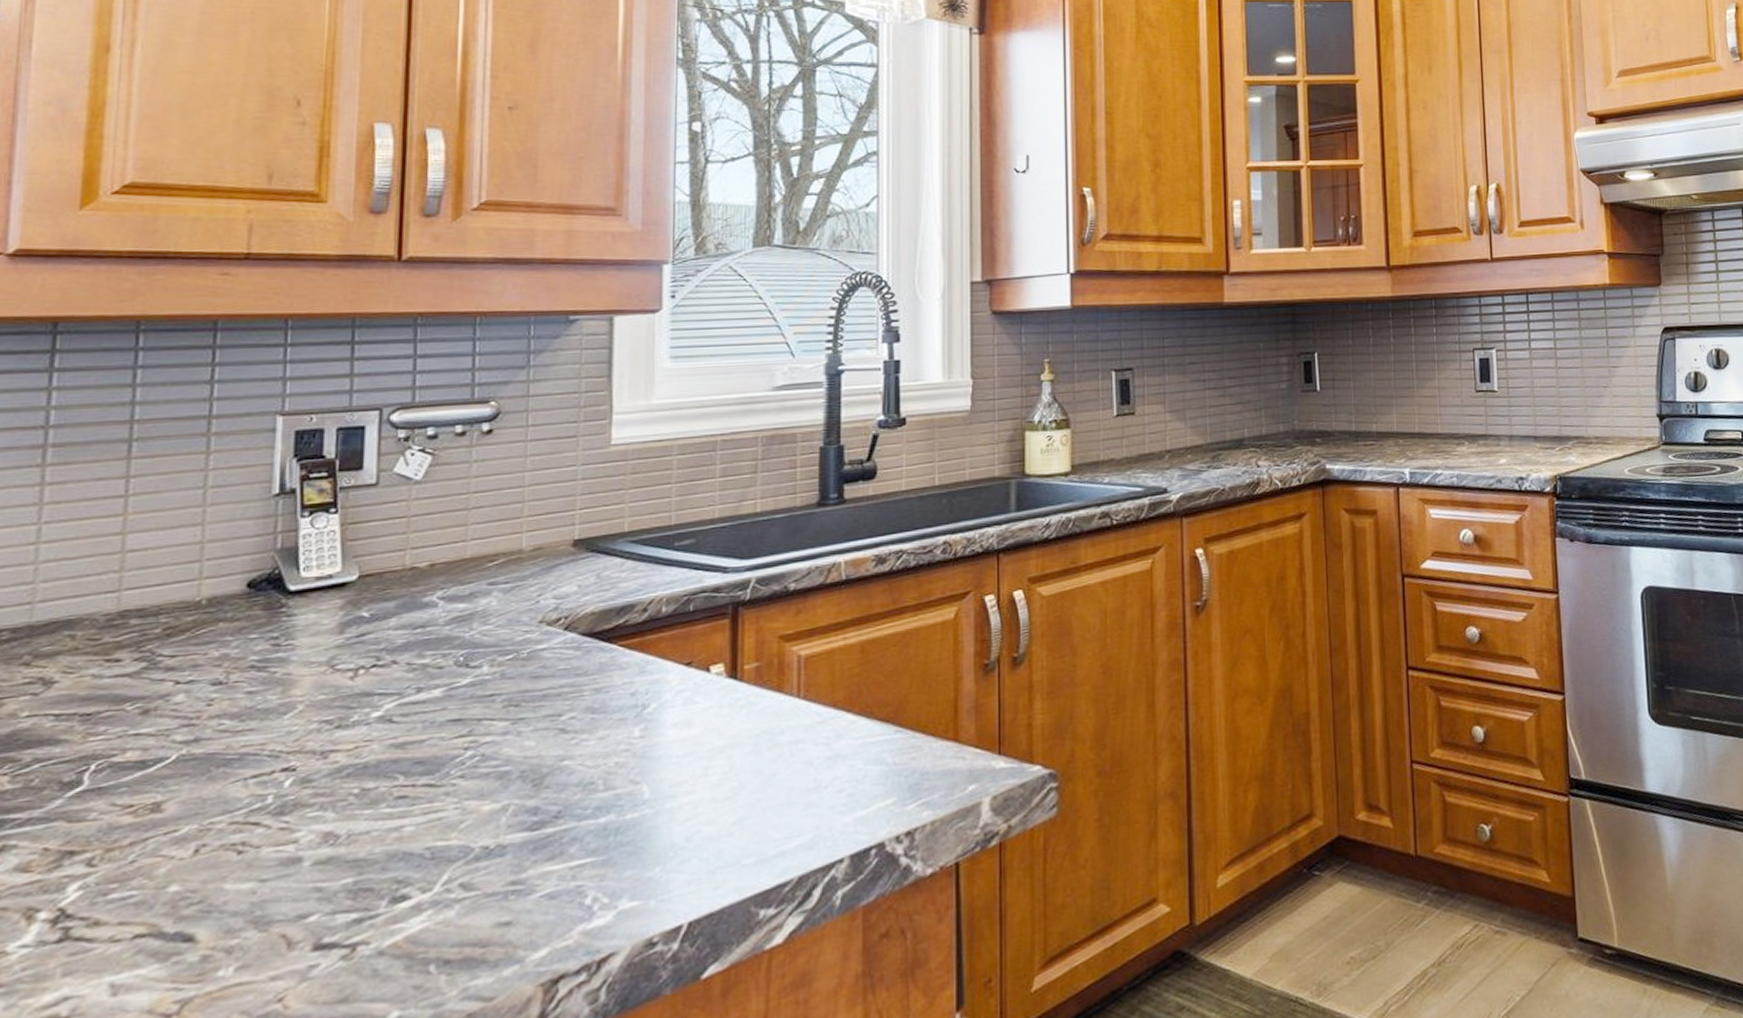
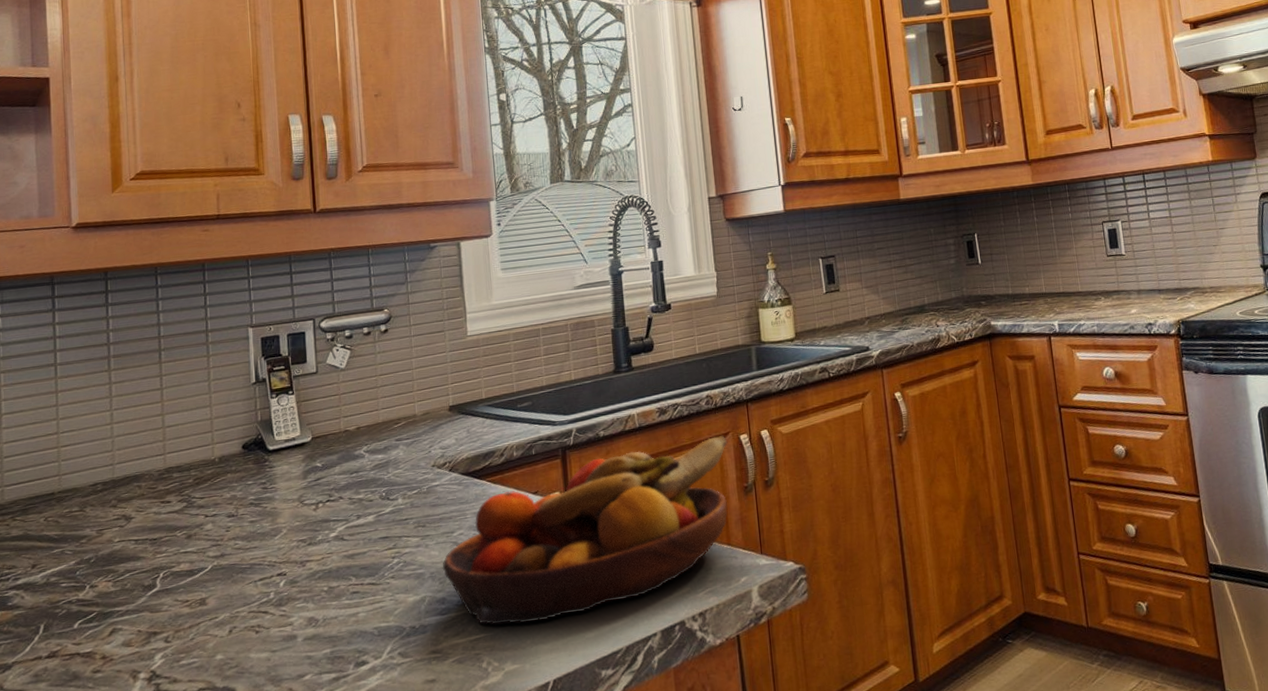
fruit bowl: none [539,596,967,846] -> present [442,436,728,625]

